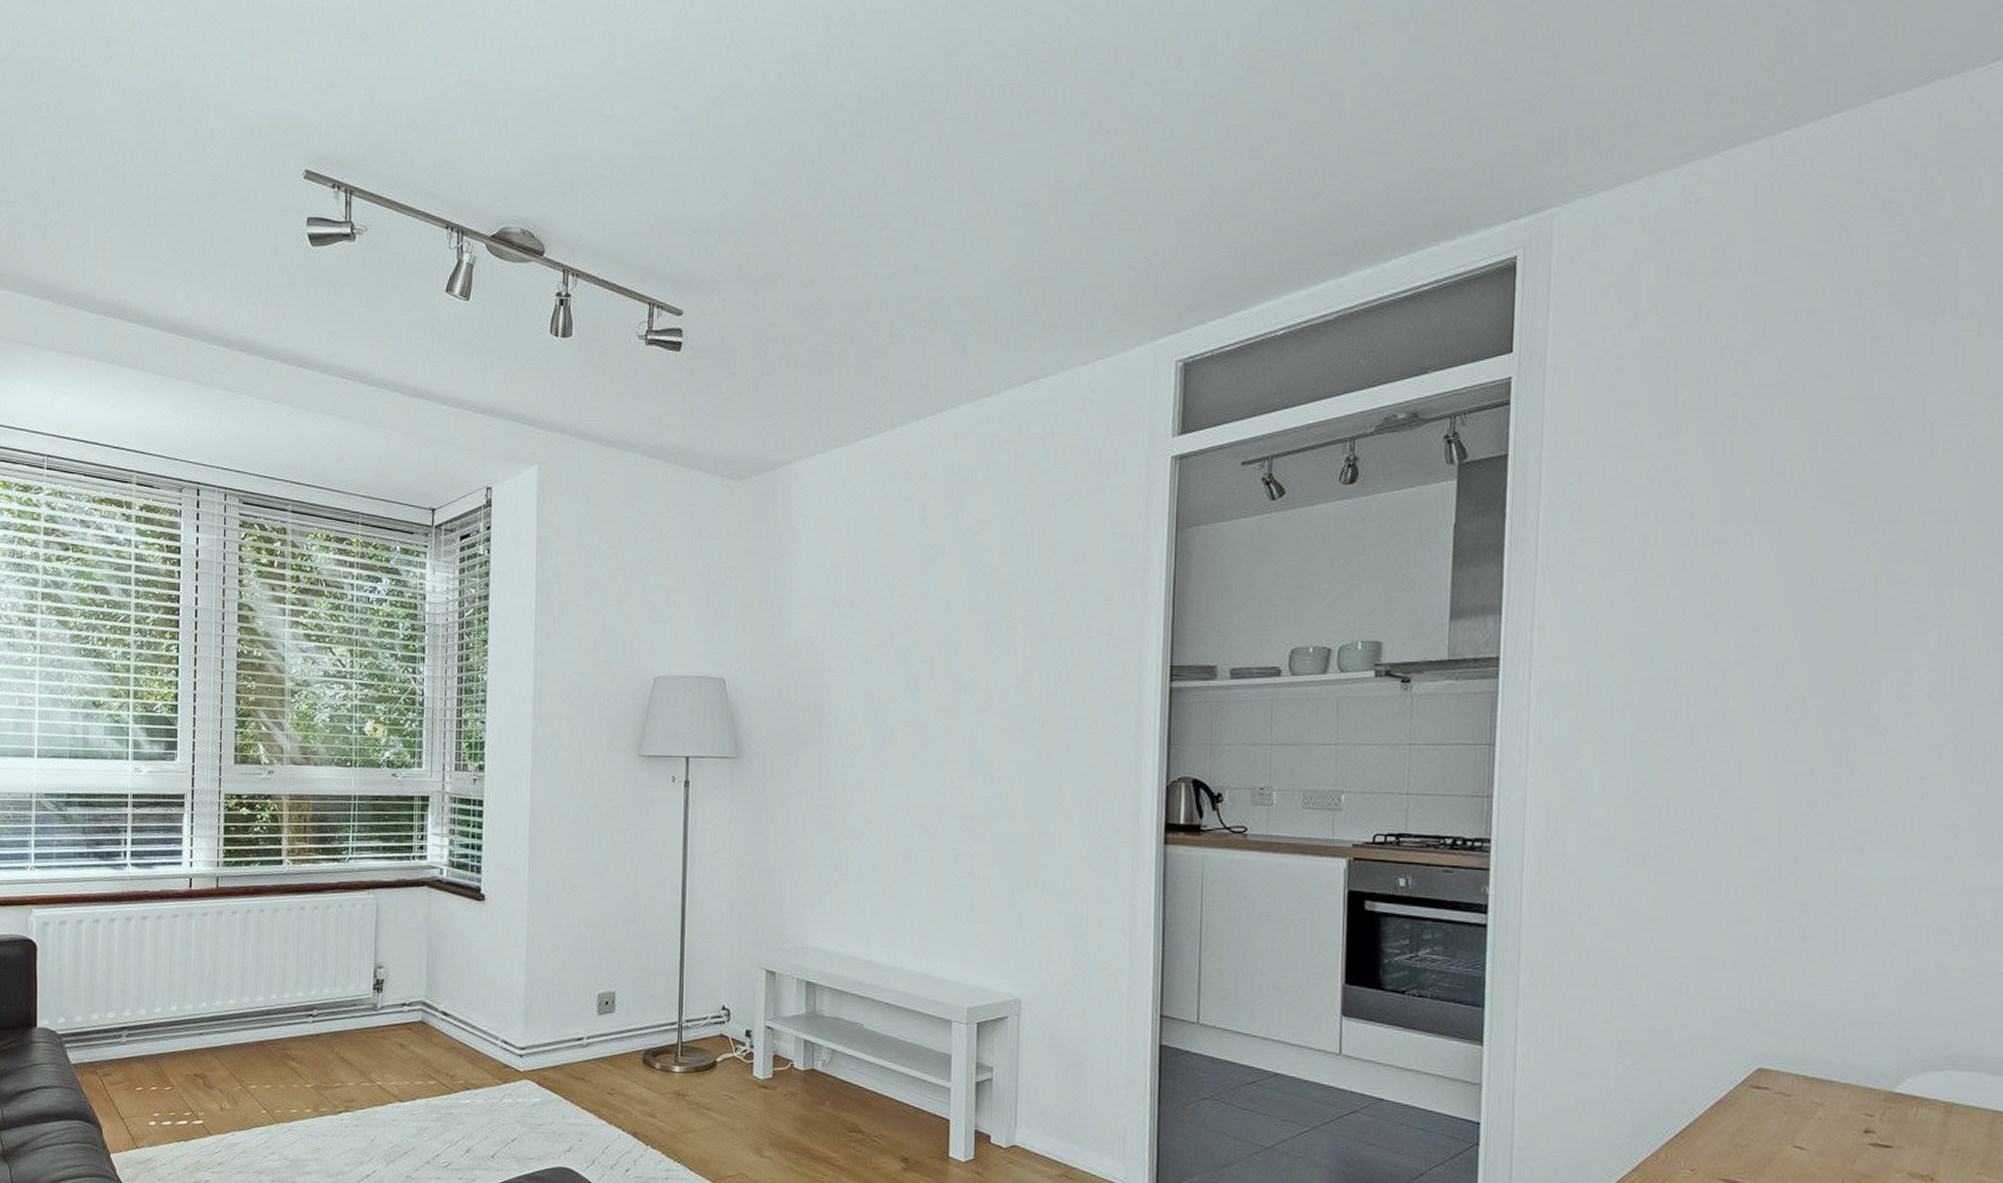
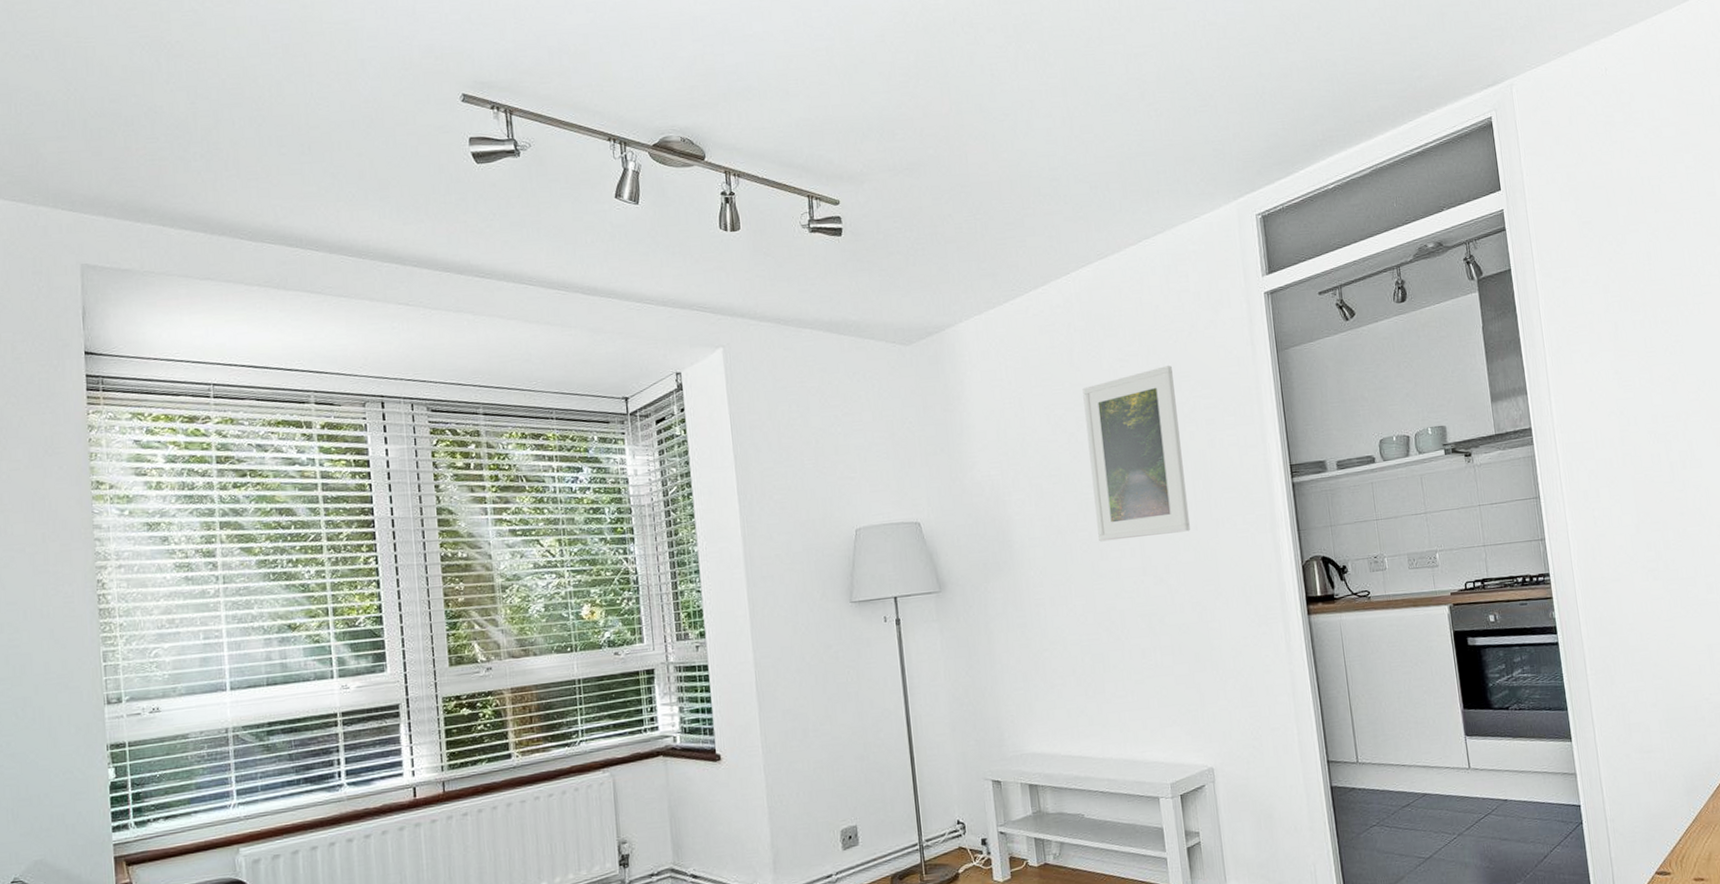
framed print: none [925,533,1042,728] -> present [1082,365,1190,542]

